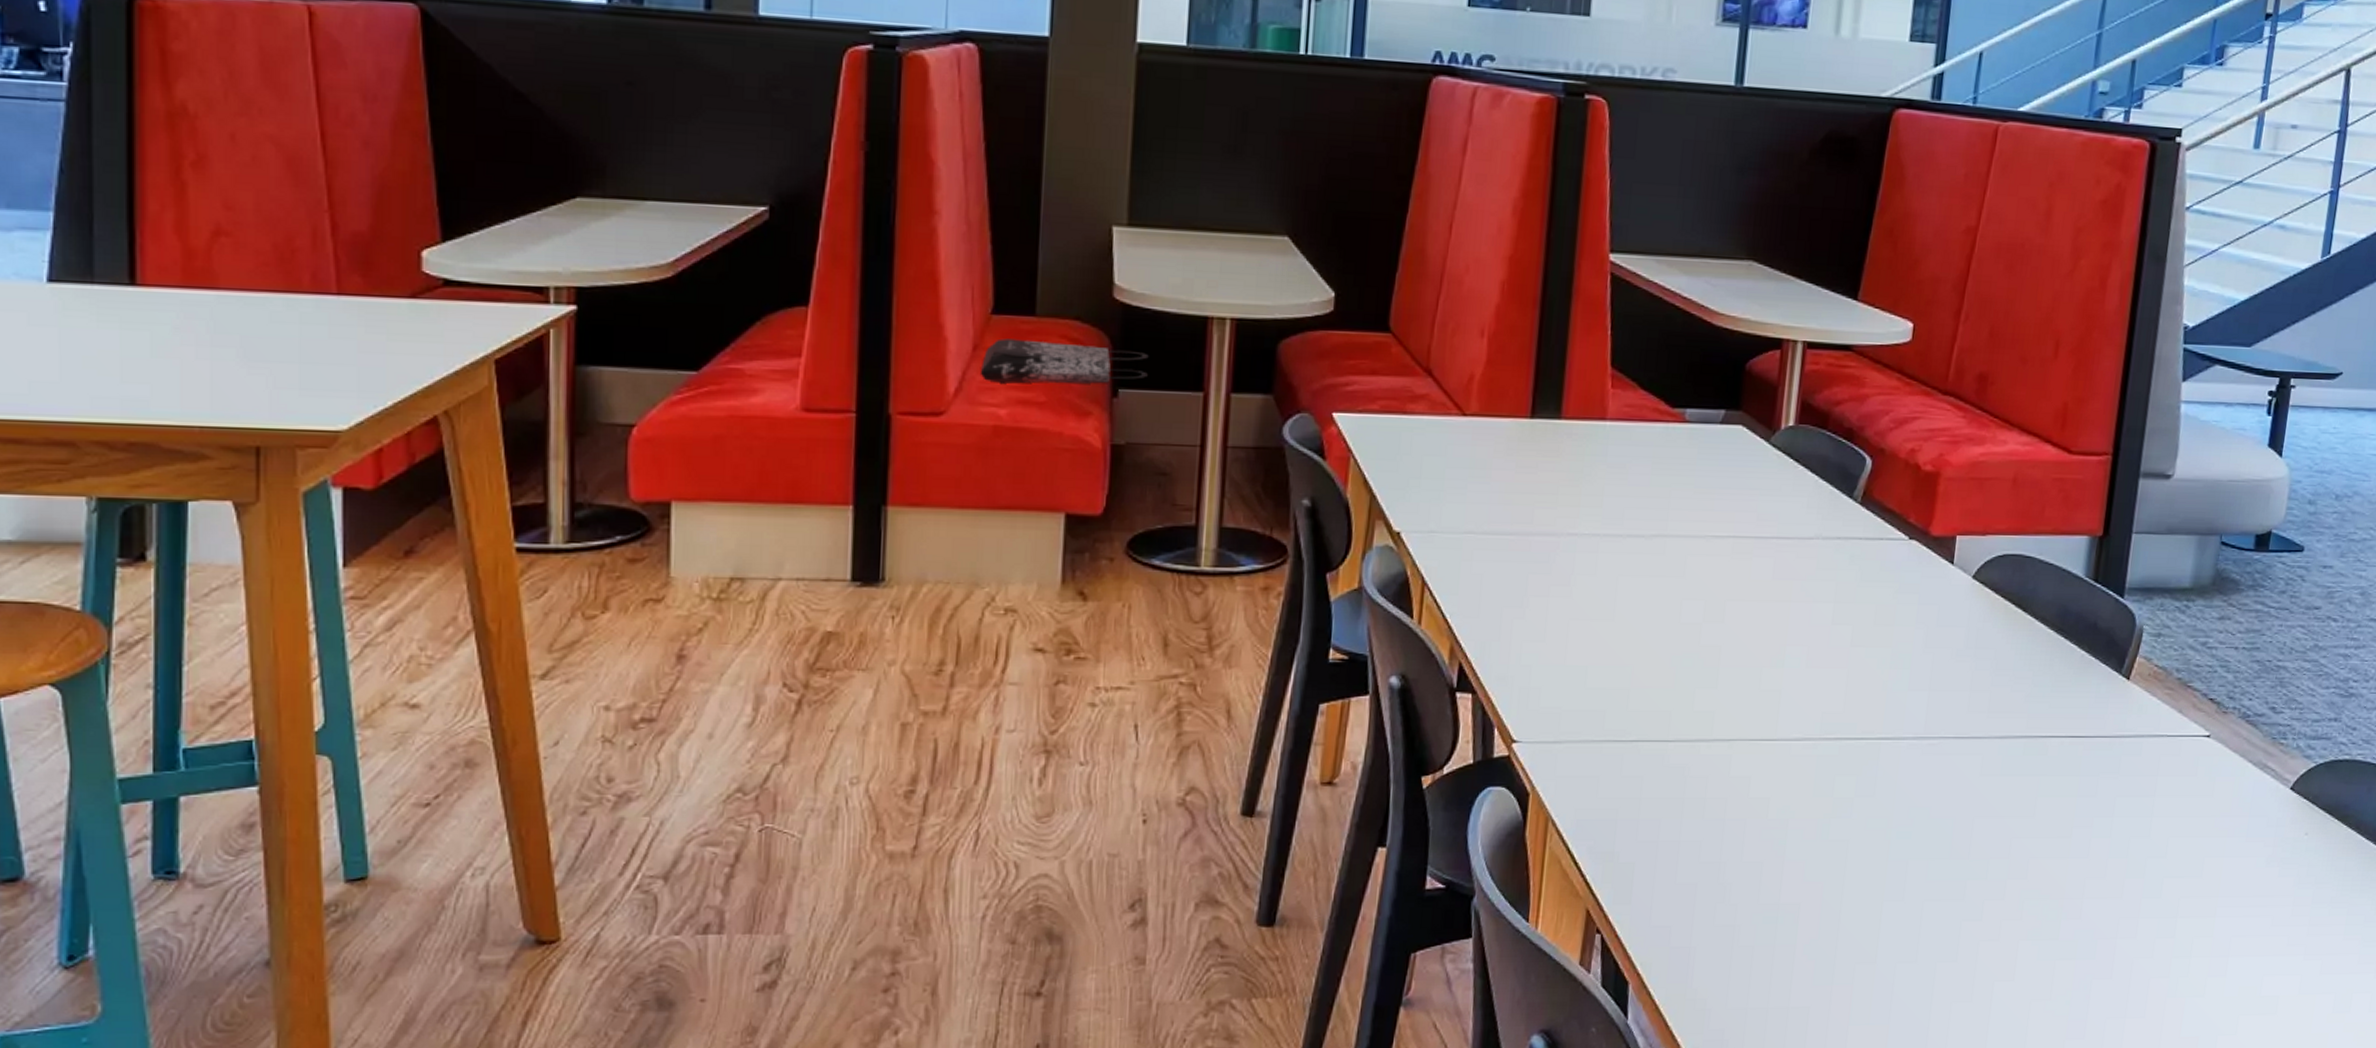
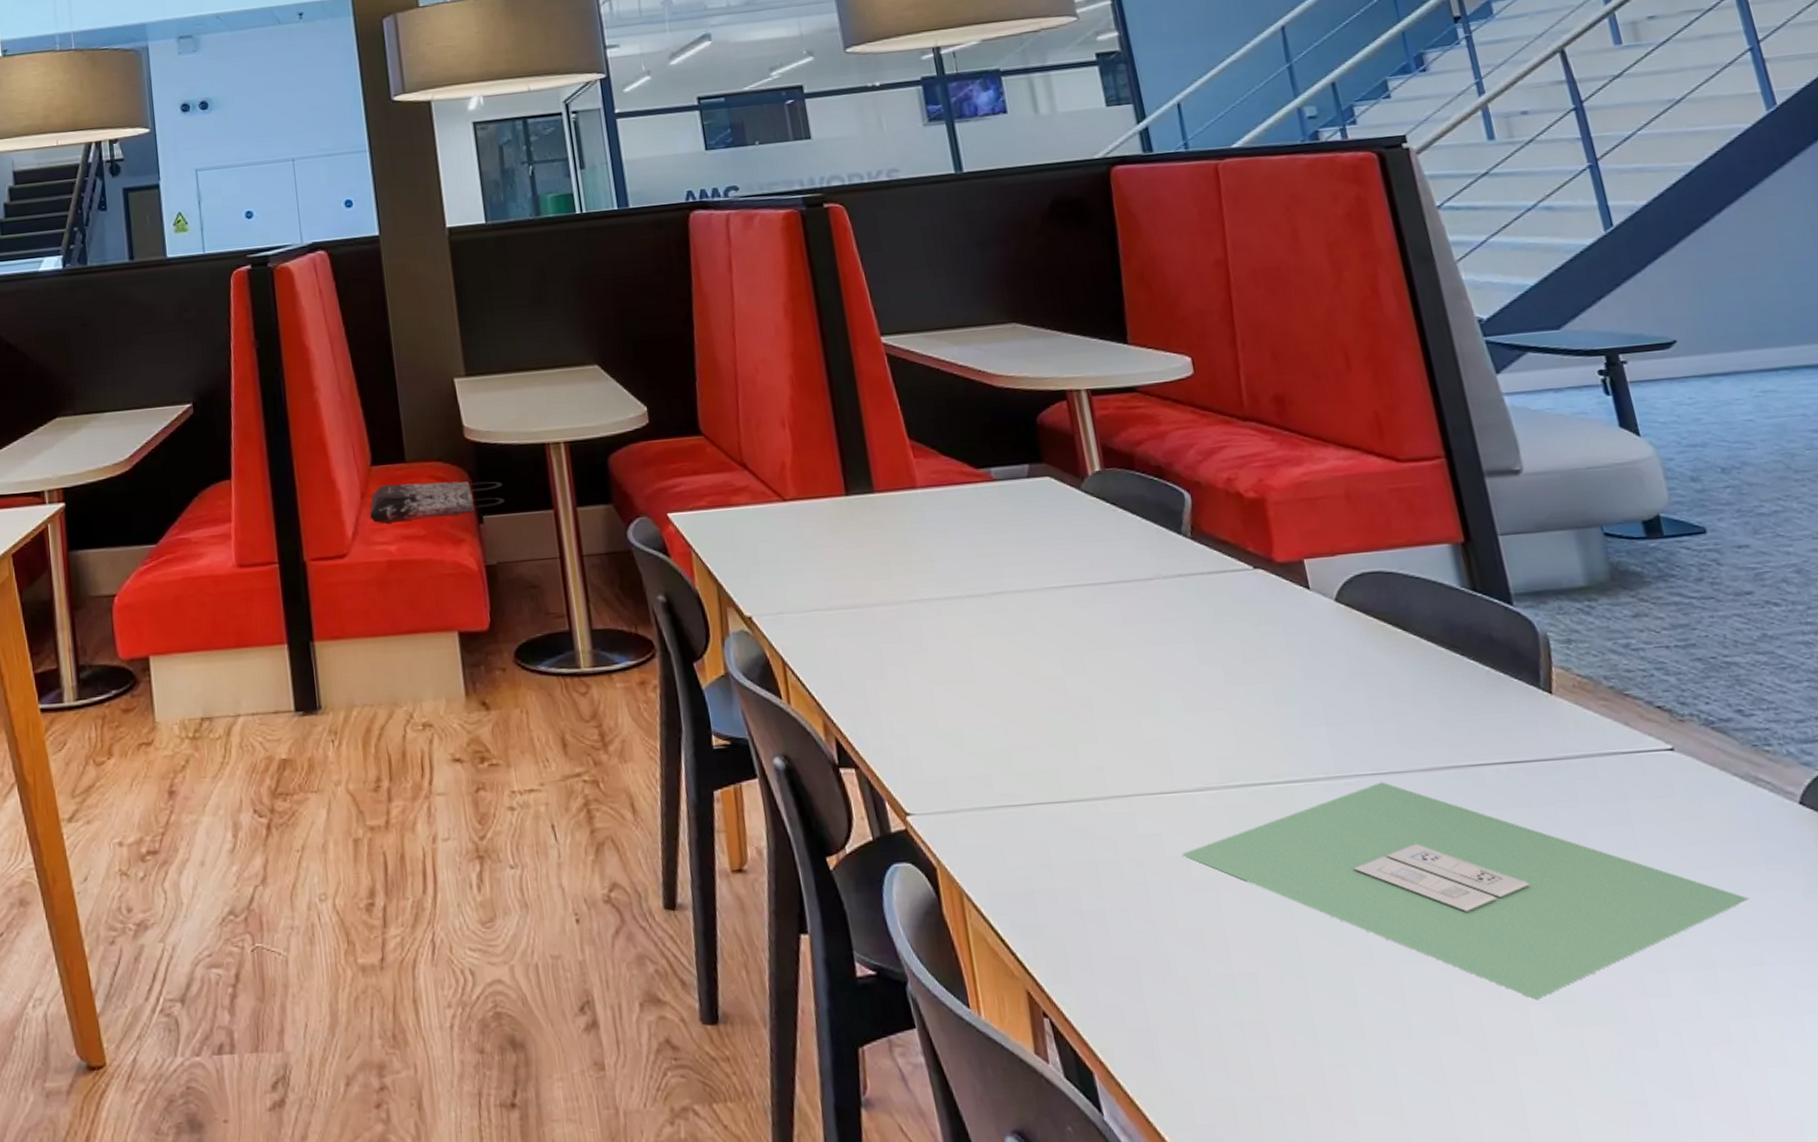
papers: none [1765,745,2224,937] -> present [1182,782,1750,1000]

